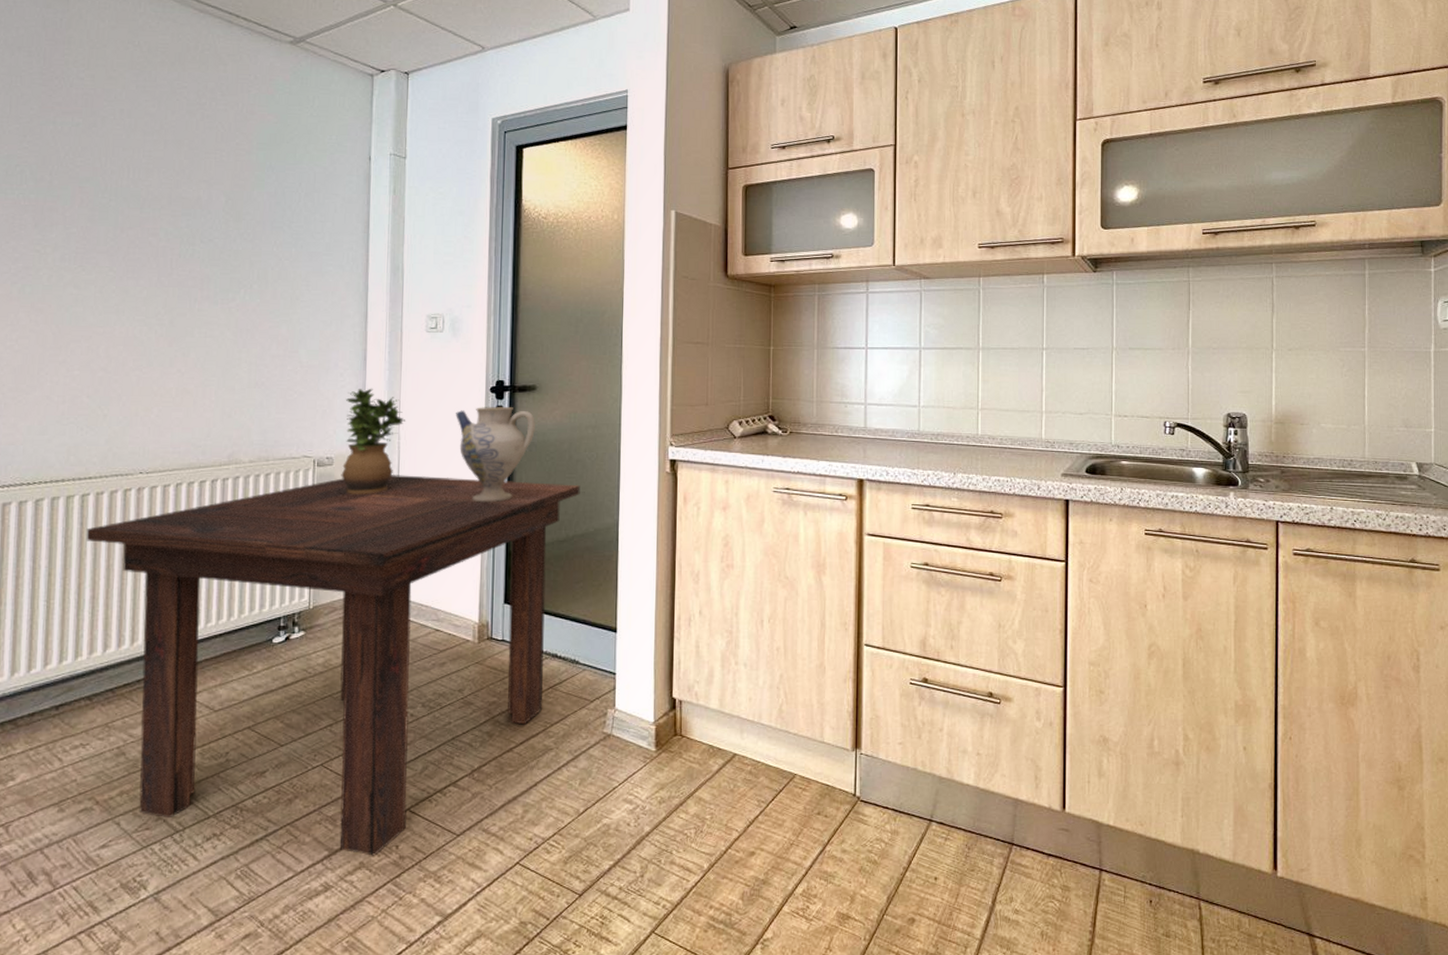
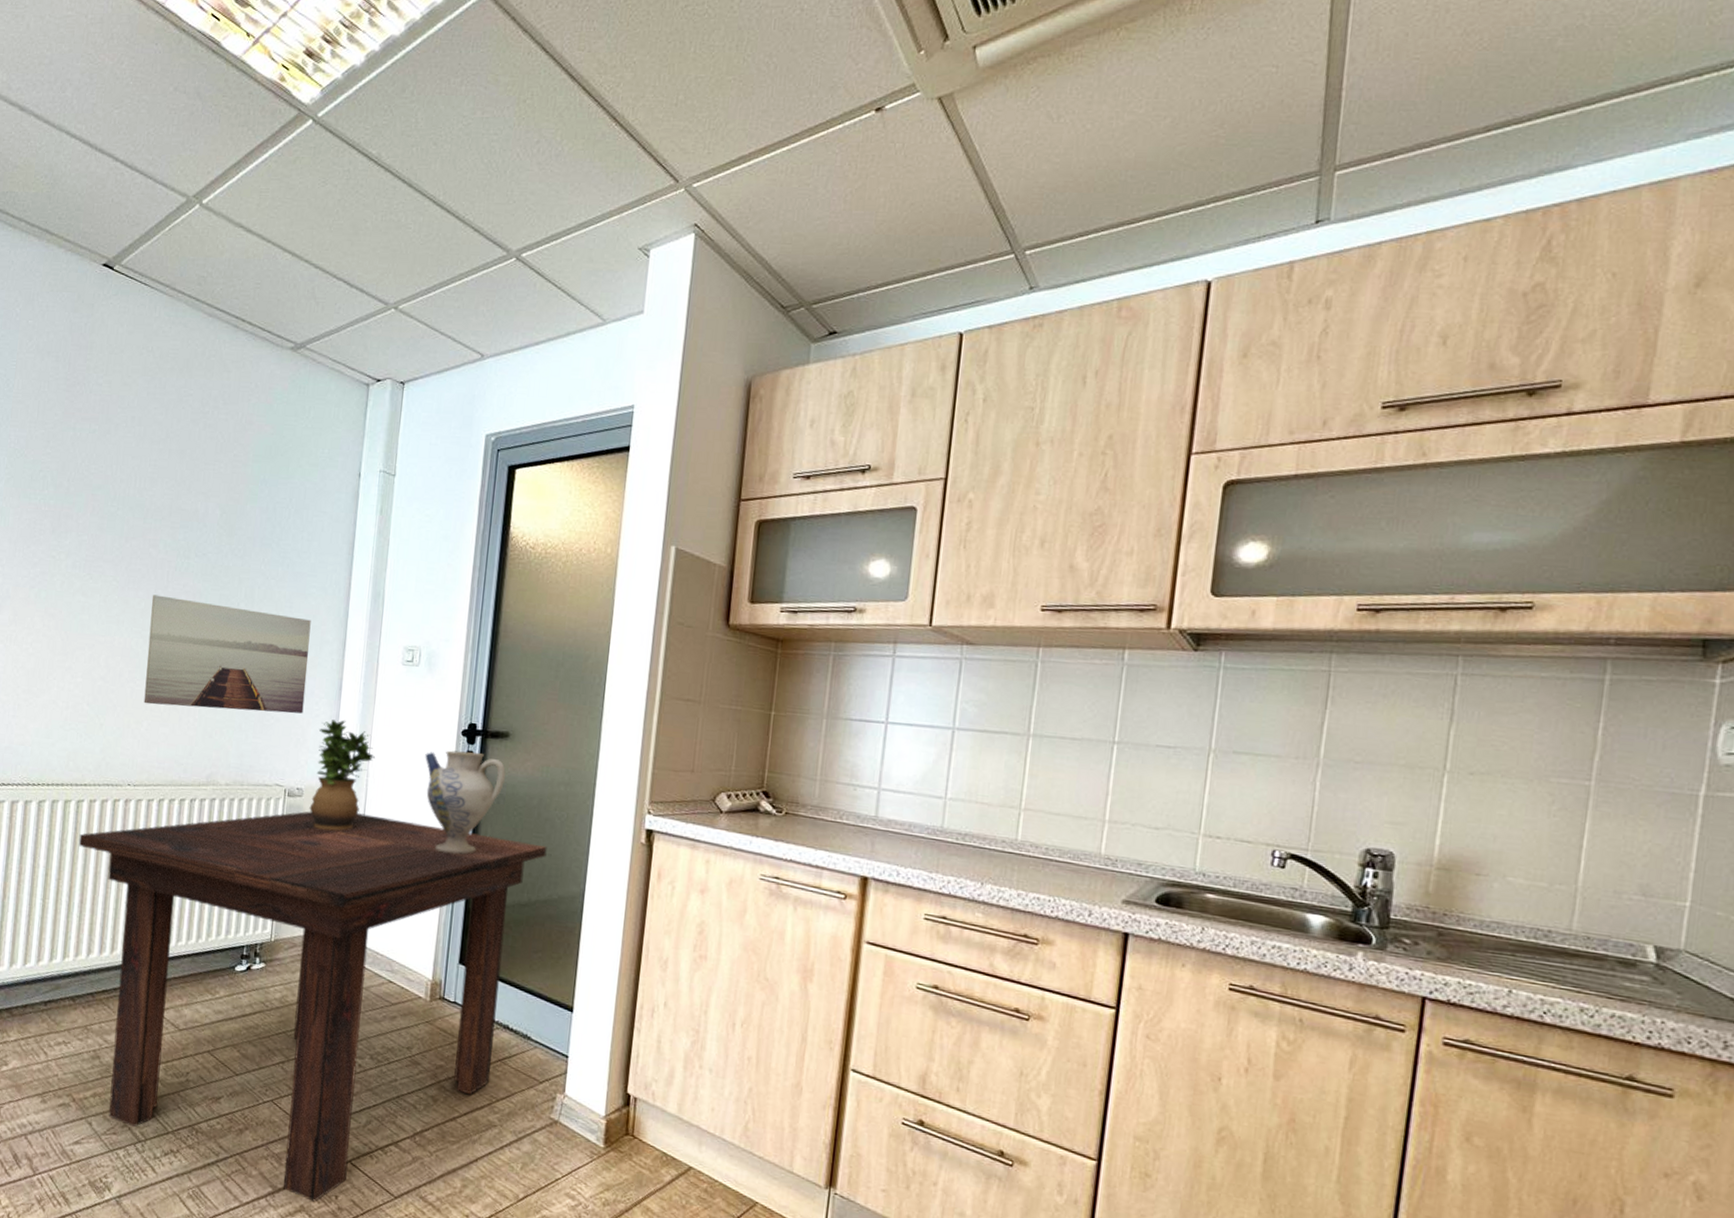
wall art: none [152,282,330,391] -> present [144,595,311,714]

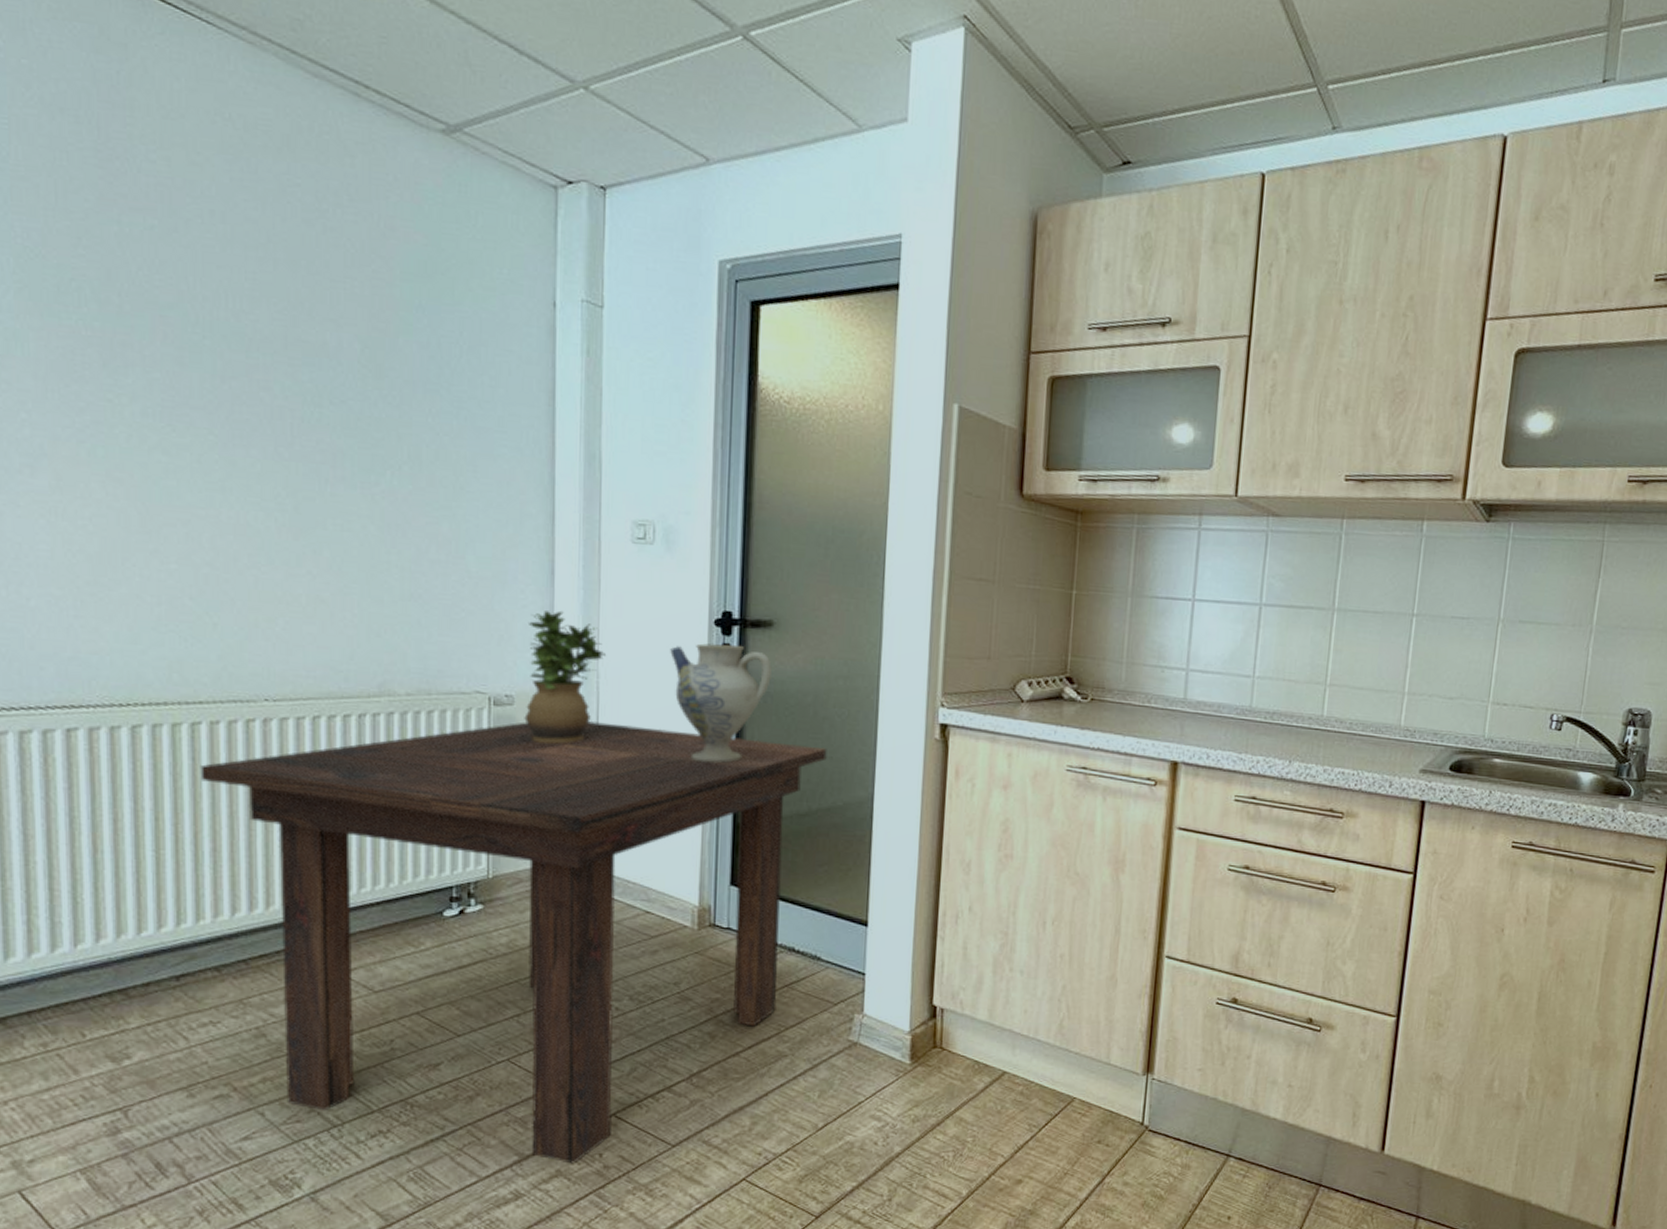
wall art: present [144,595,311,714] -> none [271,454,506,605]

